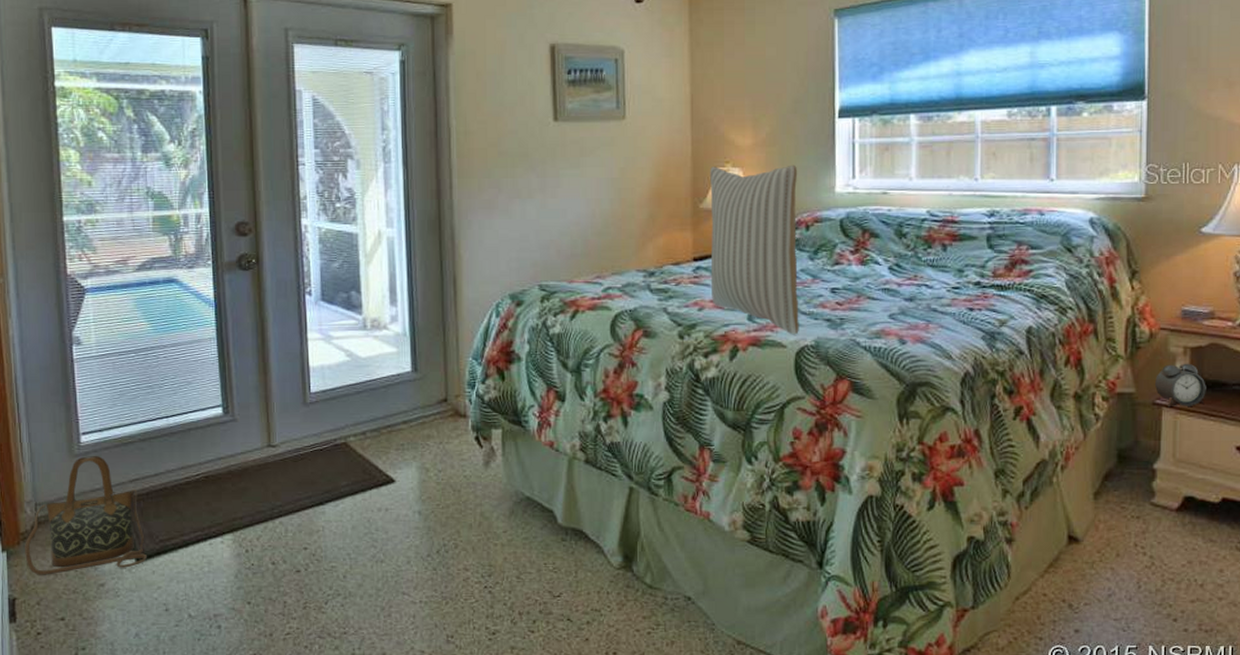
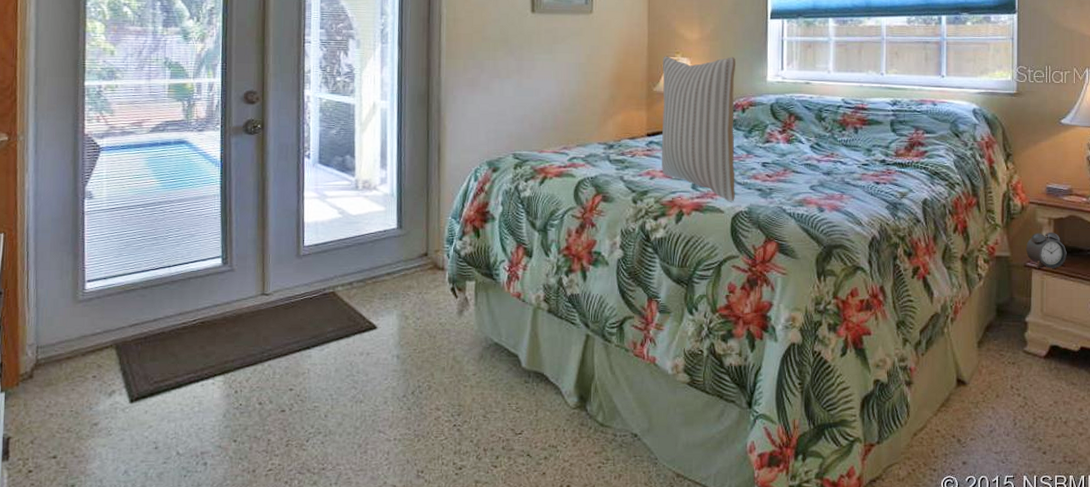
handbag: present [25,456,147,575] -> none [23,302,141,415]

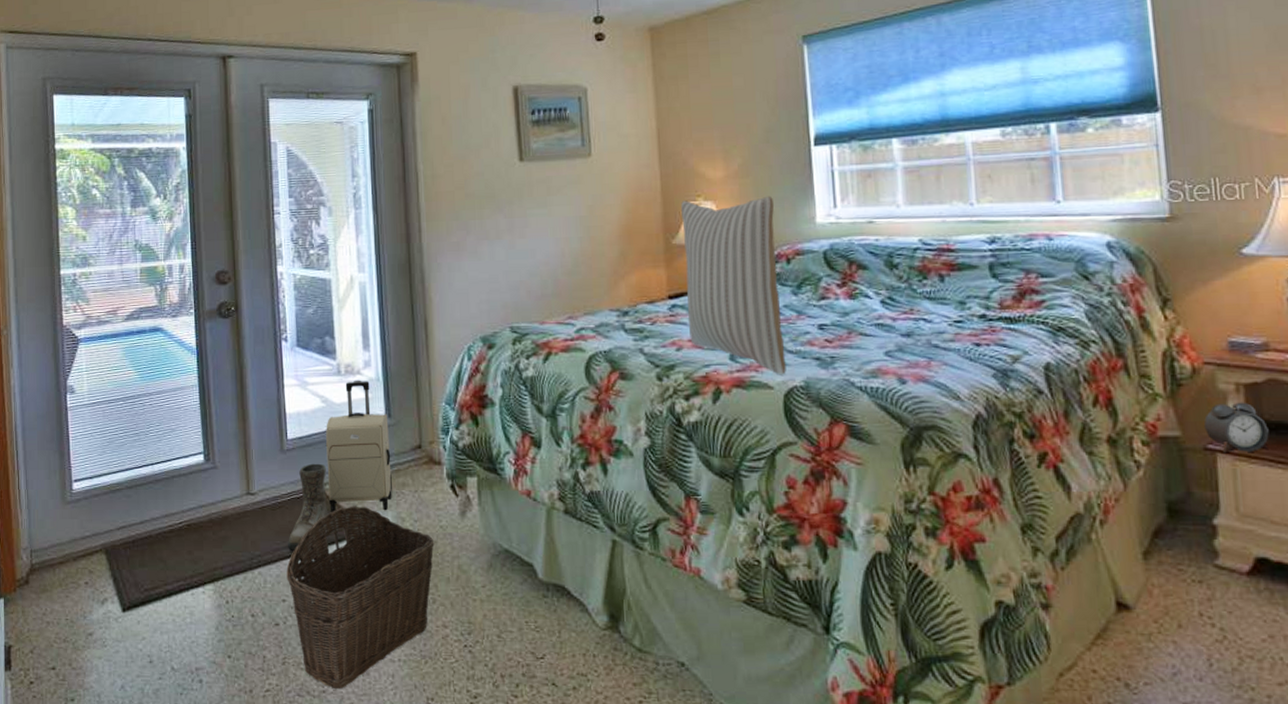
wicker basket: none [295,305,434,467] -> present [286,506,435,690]
boot: none [298,267,339,346] -> present [288,463,329,552]
suitcase: none [339,194,400,312] -> present [325,380,392,513]

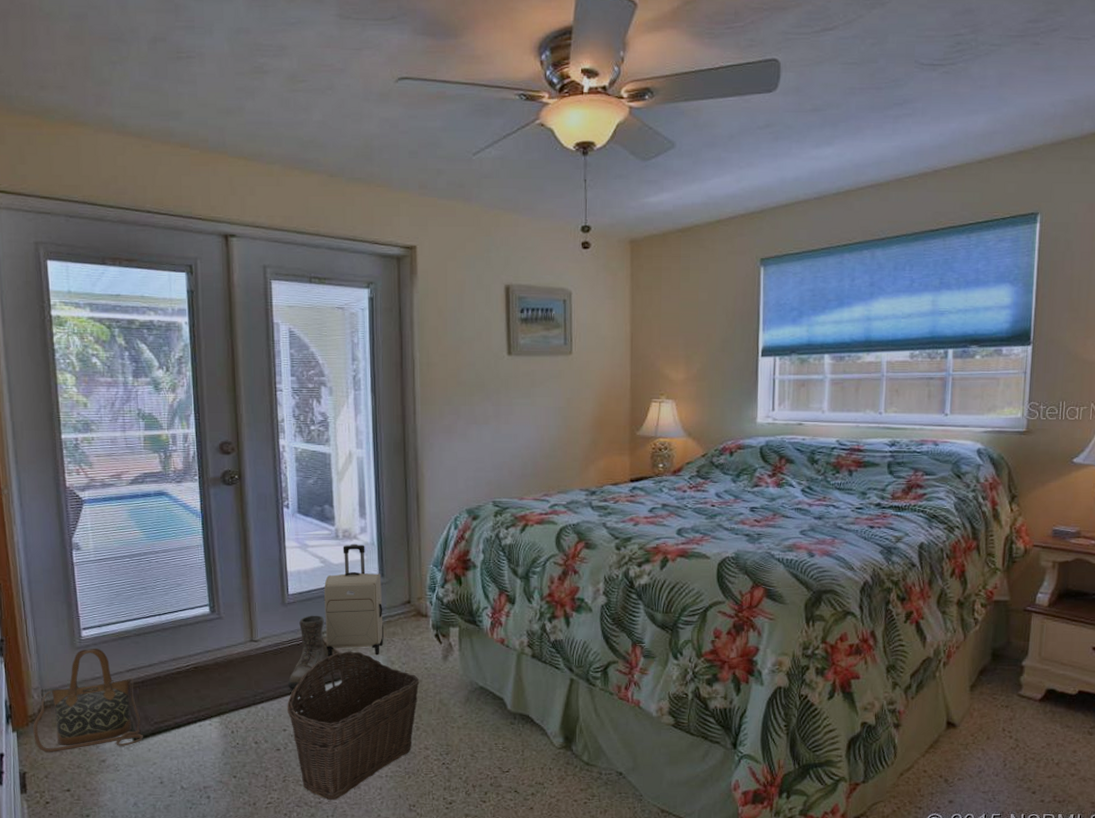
handbag: none [20,503,132,623] -> present [33,649,143,752]
pillow: present [681,196,786,375] -> none [645,397,723,548]
alarm clock: present [1203,402,1269,453] -> none [1026,575,1070,614]

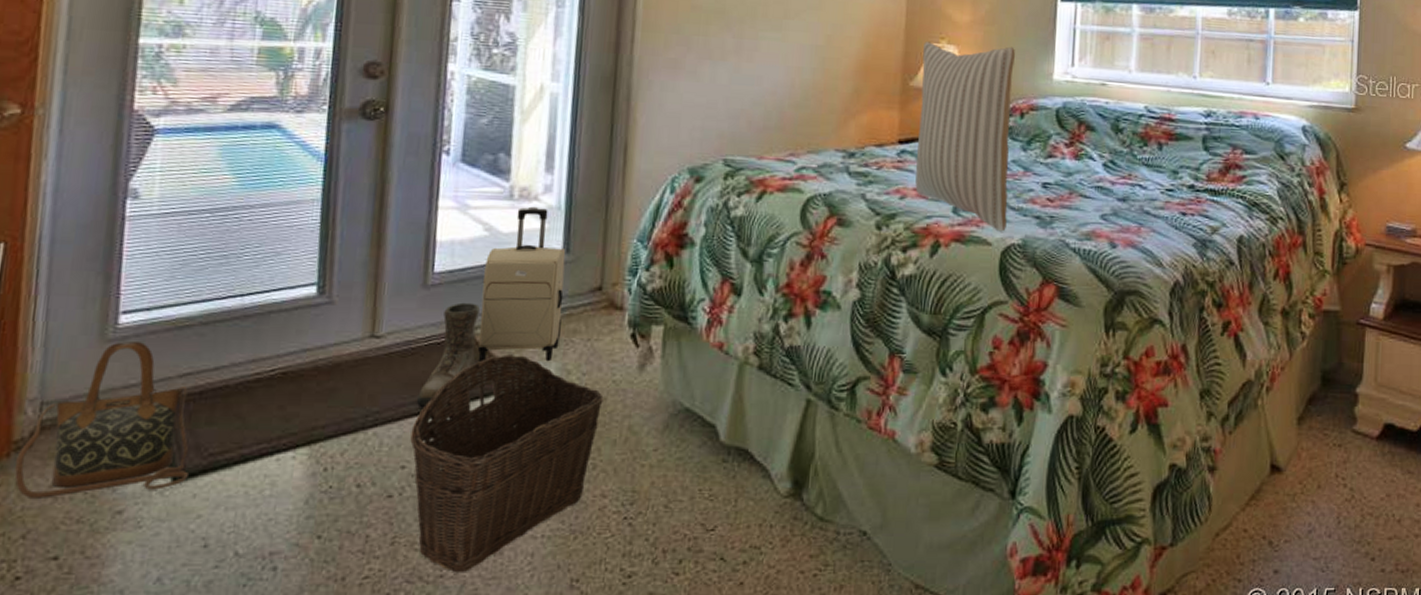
pillow: none [645,397,723,548] -> present [915,41,1015,232]

